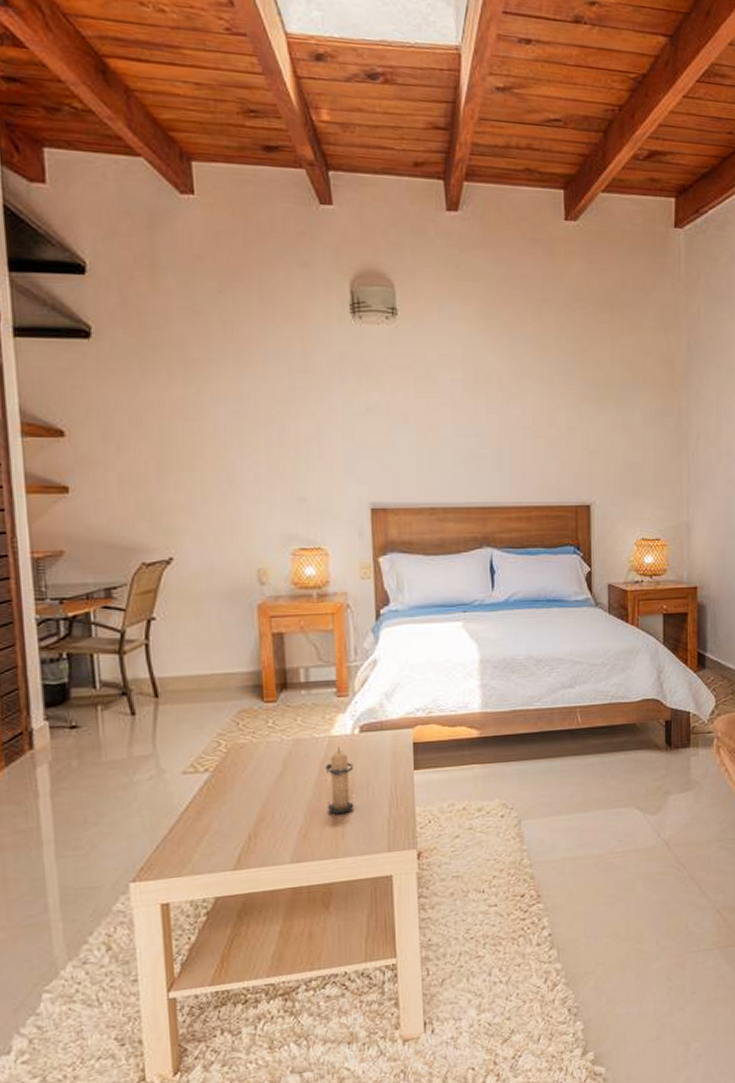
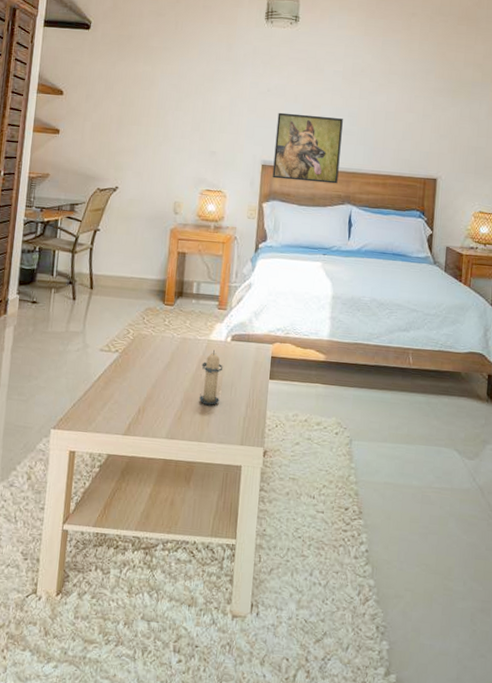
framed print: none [384,438,471,525] -> present [272,112,343,184]

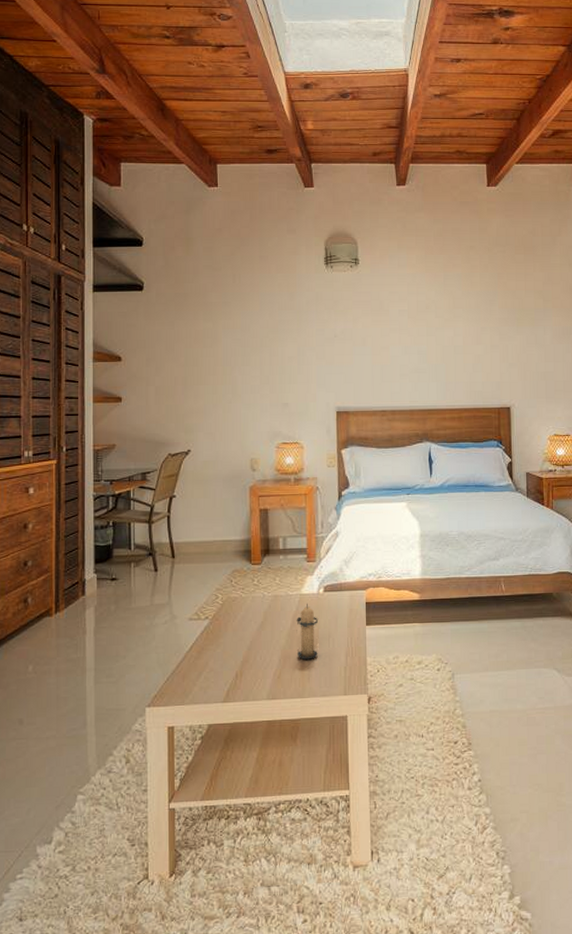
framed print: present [272,112,343,184] -> none [347,356,414,424]

